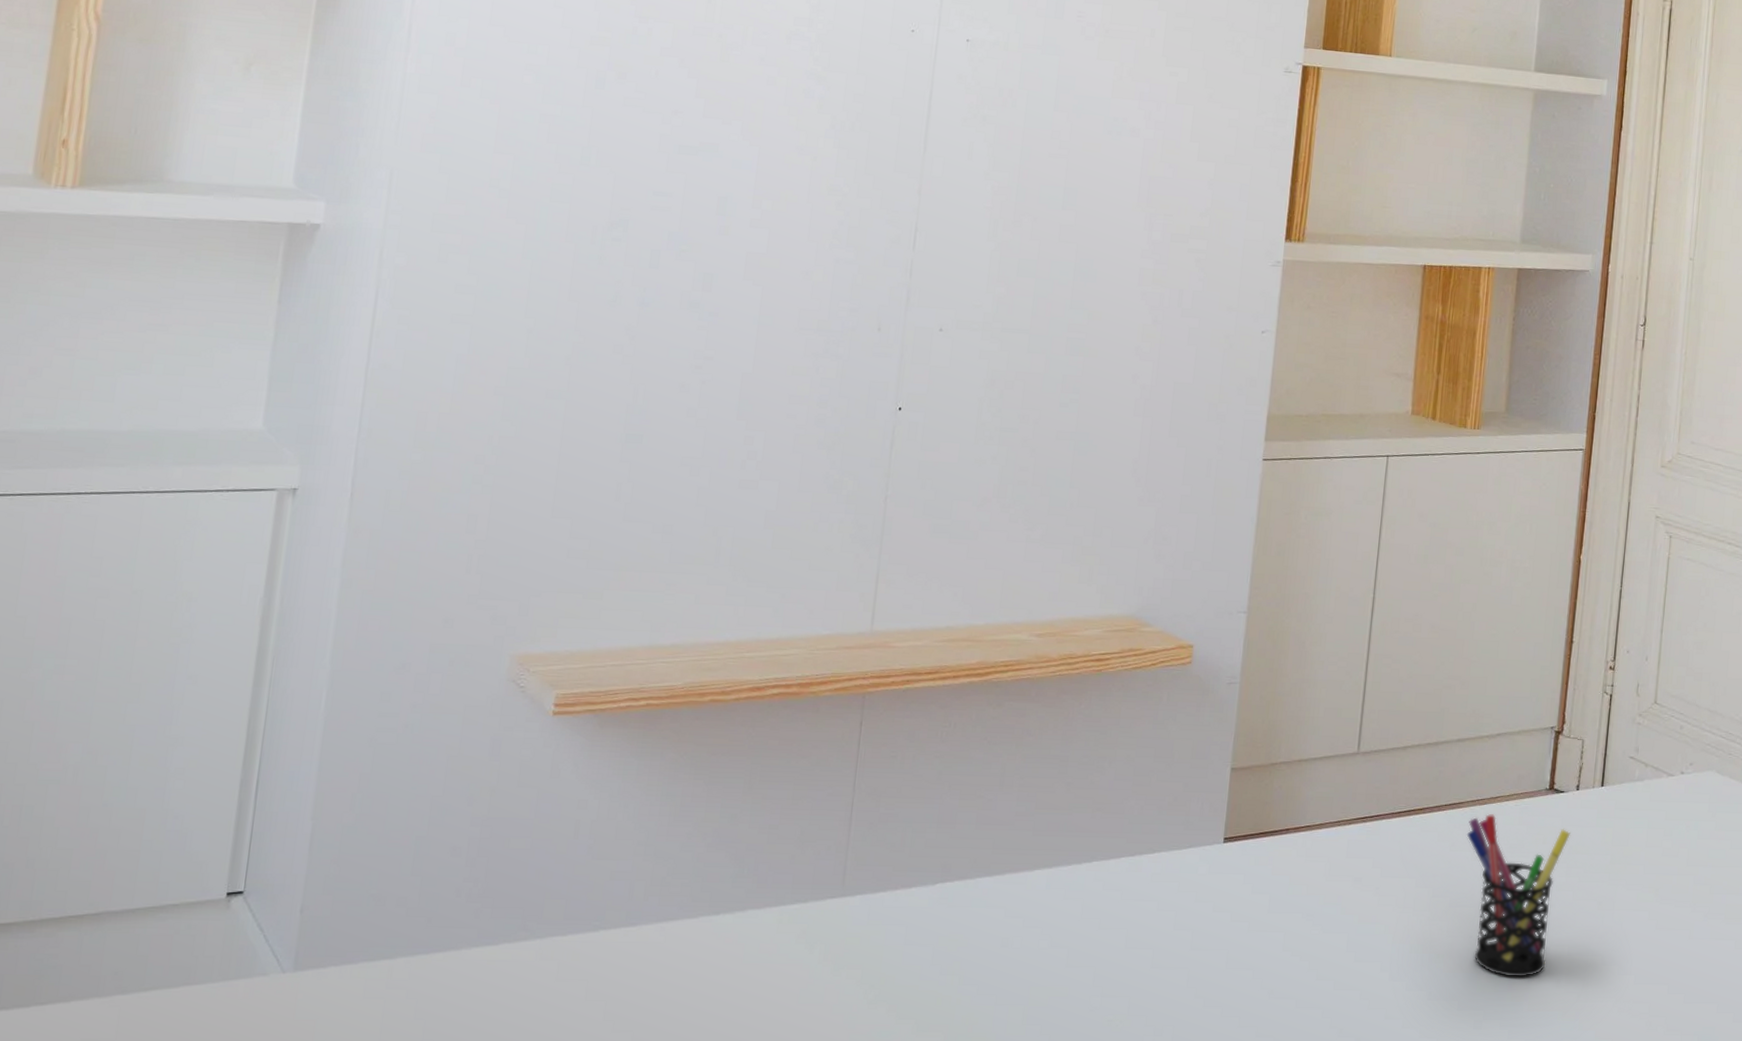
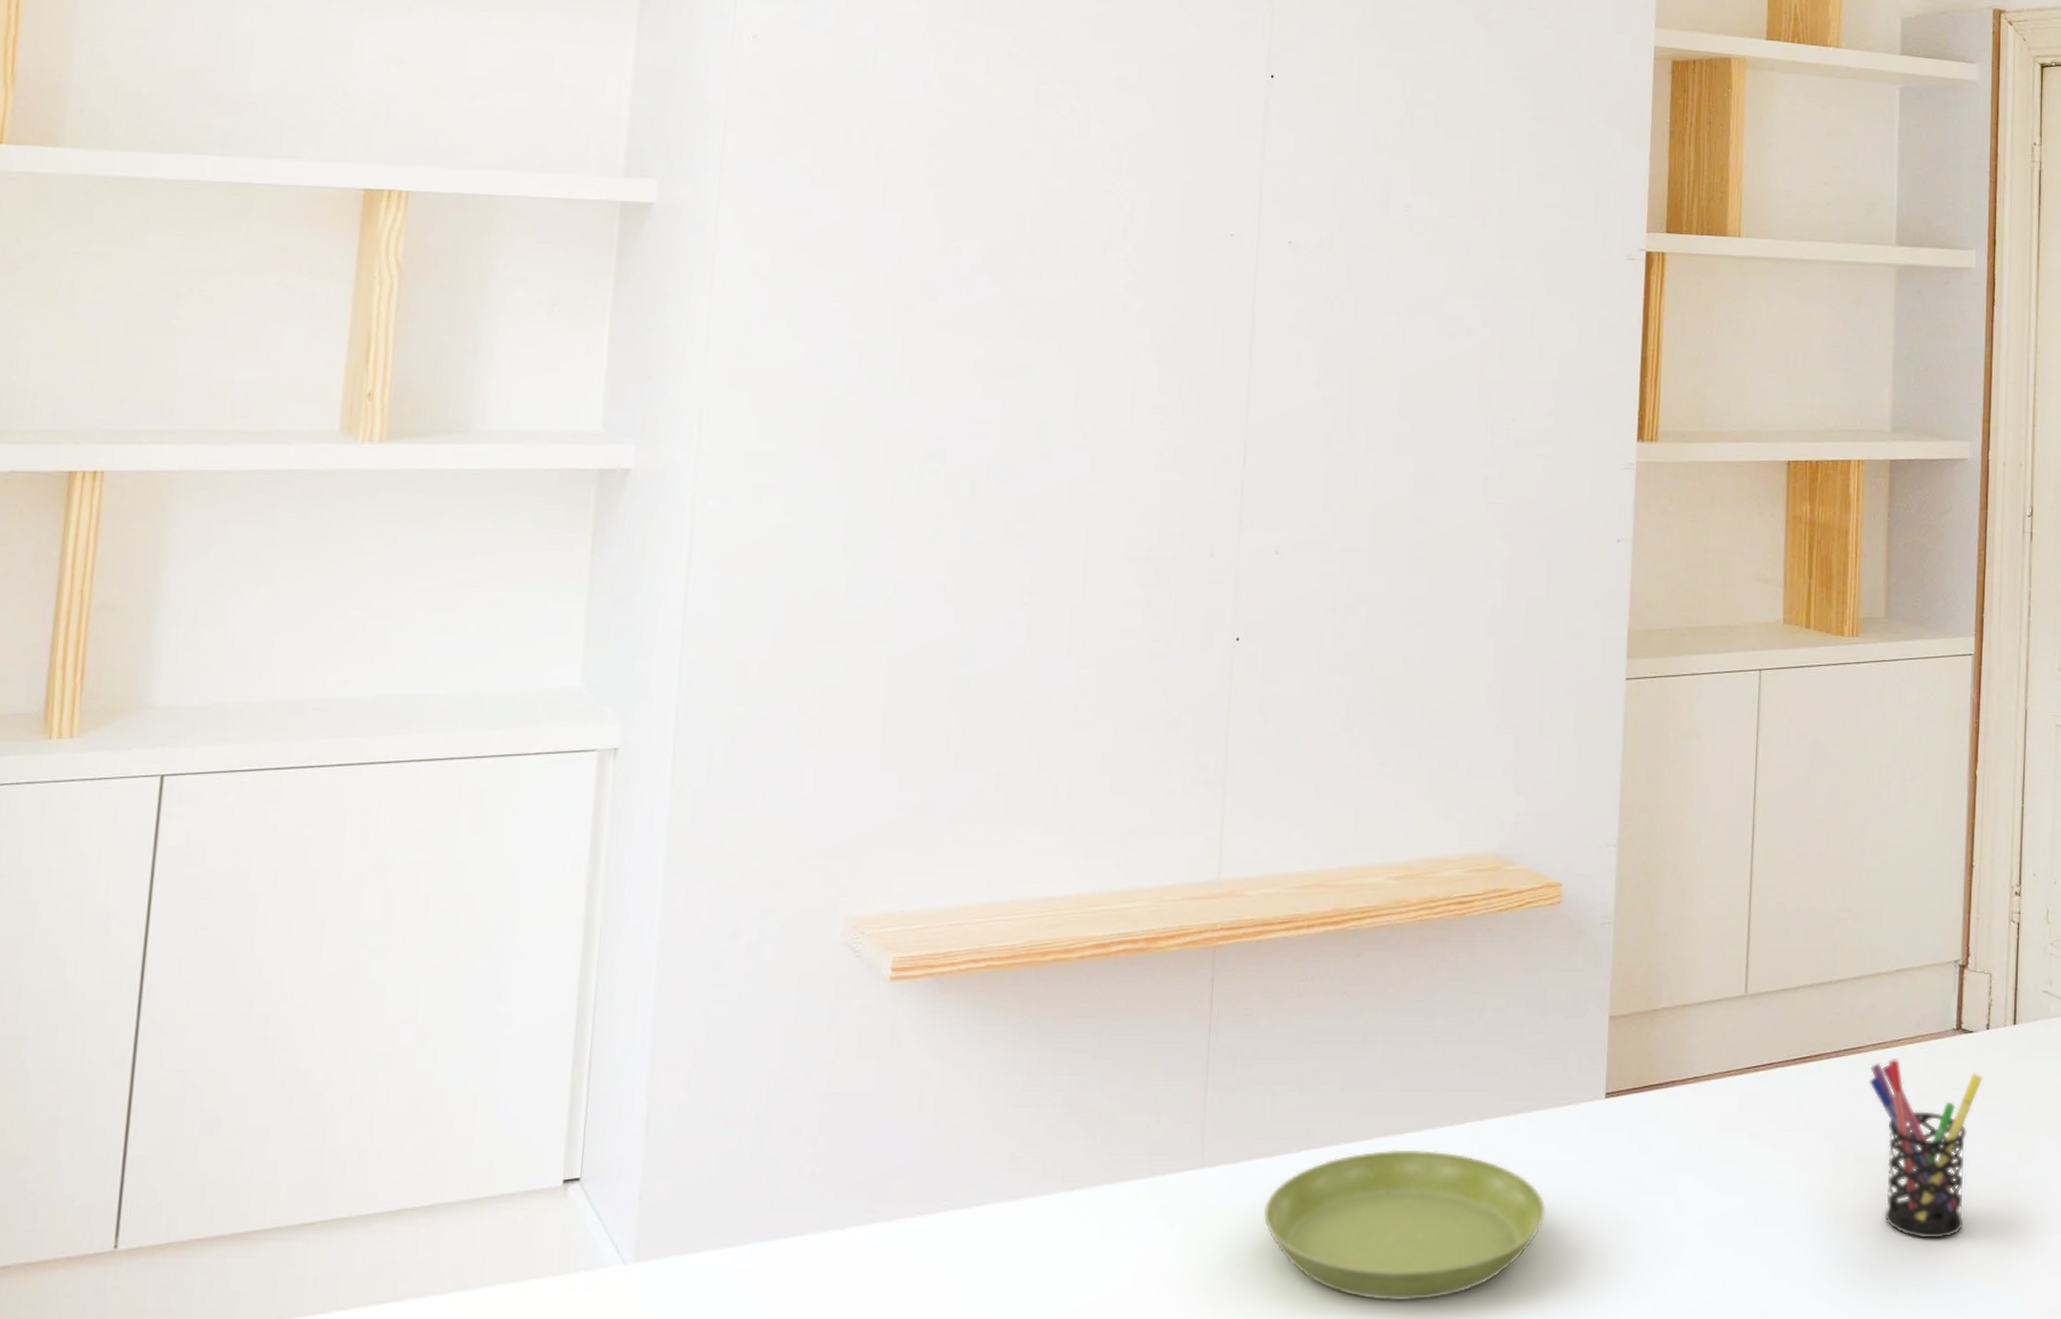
saucer: none [898,884,1163,1023] -> present [1263,1149,1546,1301]

